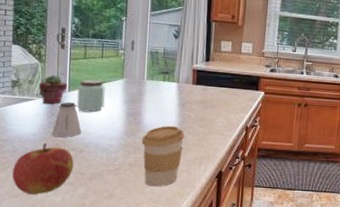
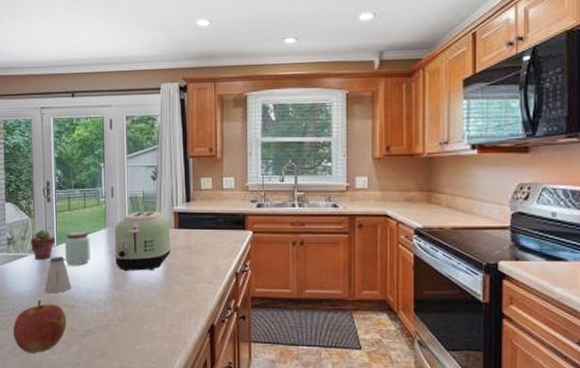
toaster: none [129,66,188,121] -> present [114,211,171,272]
coffee cup: present [141,125,185,187] -> none [128,275,172,344]

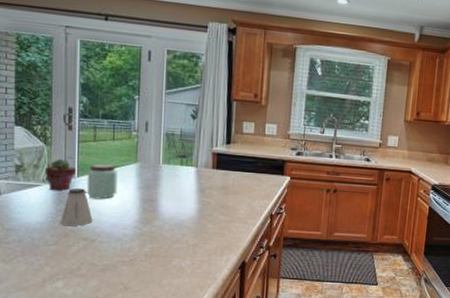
apple: present [13,299,67,353] -> none [18,232,85,287]
toaster: present [114,211,171,272] -> none [144,149,208,209]

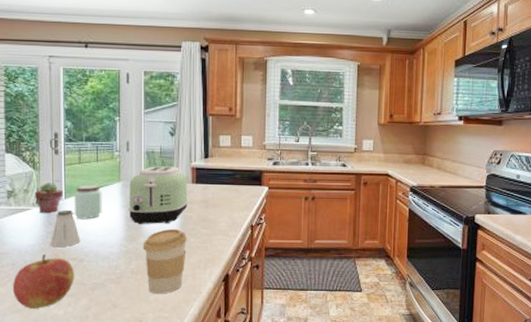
apple: none [18,232,85,287] -> present [12,254,74,309]
toaster: none [144,149,208,209] -> present [128,166,188,225]
coffee cup: none [157,213,205,279] -> present [142,228,188,294]

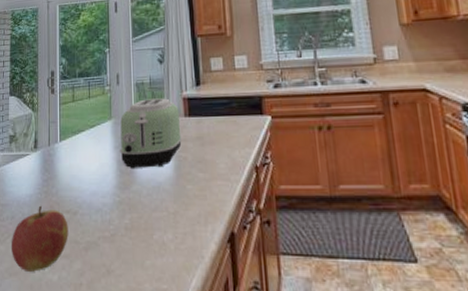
potted succulent: present [34,183,63,213] -> none [32,124,58,158]
saltshaker: present [50,209,81,248] -> none [46,153,74,198]
peanut butter: present [73,185,102,219] -> none [68,124,95,164]
coffee cup: present [142,228,188,294] -> none [136,172,184,258]

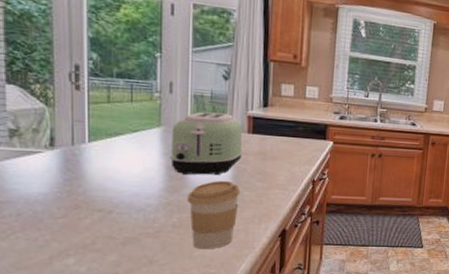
apple: present [11,205,69,272] -> none [17,203,101,265]
coffee cup: none [136,172,184,258] -> present [186,180,241,250]

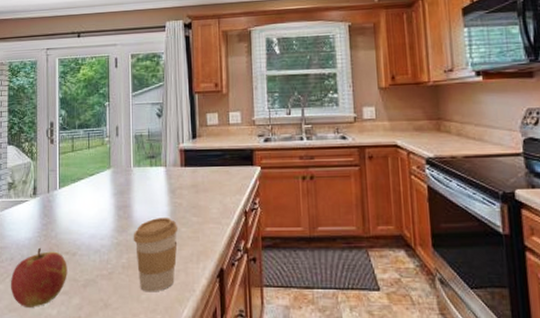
apple: none [17,203,101,265] -> present [10,247,67,307]
toaster: present [170,112,243,176] -> none [118,149,177,214]

